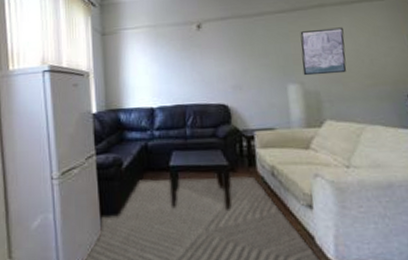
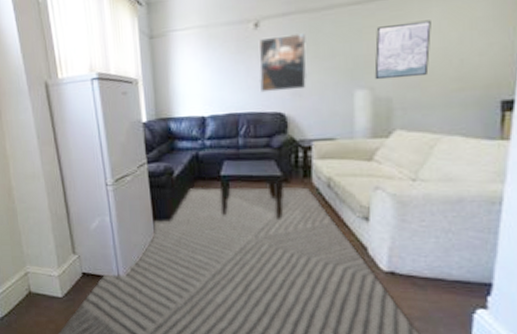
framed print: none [201,35,246,86] -> present [258,33,308,93]

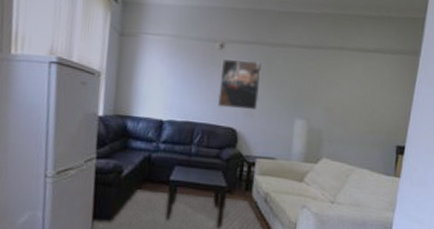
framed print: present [374,20,431,80] -> none [311,70,355,117]

